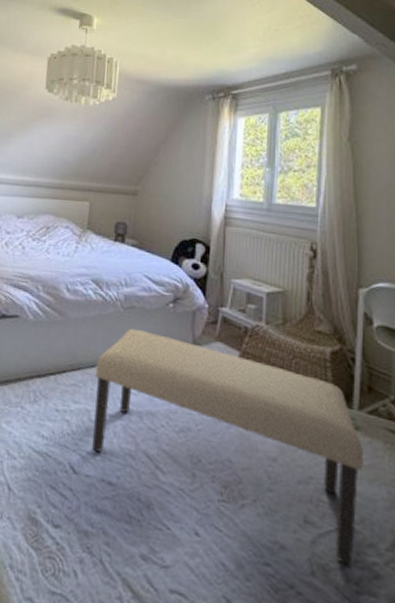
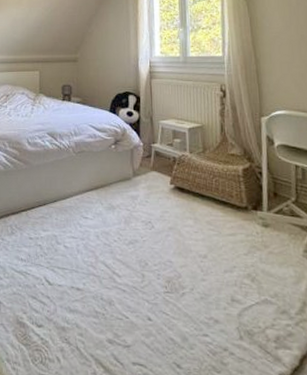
bench: present [92,328,363,566] -> none [58,168,274,329]

